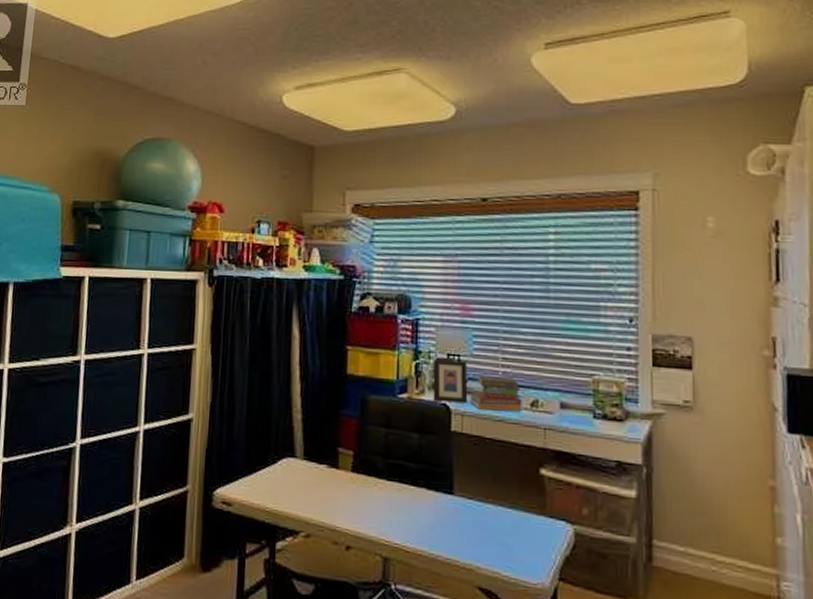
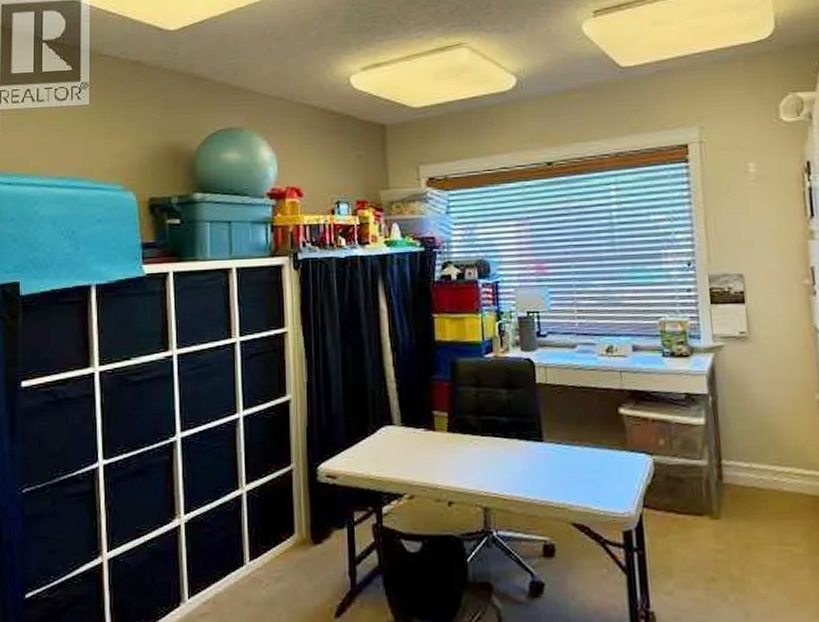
picture frame: present [433,359,468,404] -> none [515,317,550,358]
books: present [469,376,523,412] -> none [550,328,599,360]

